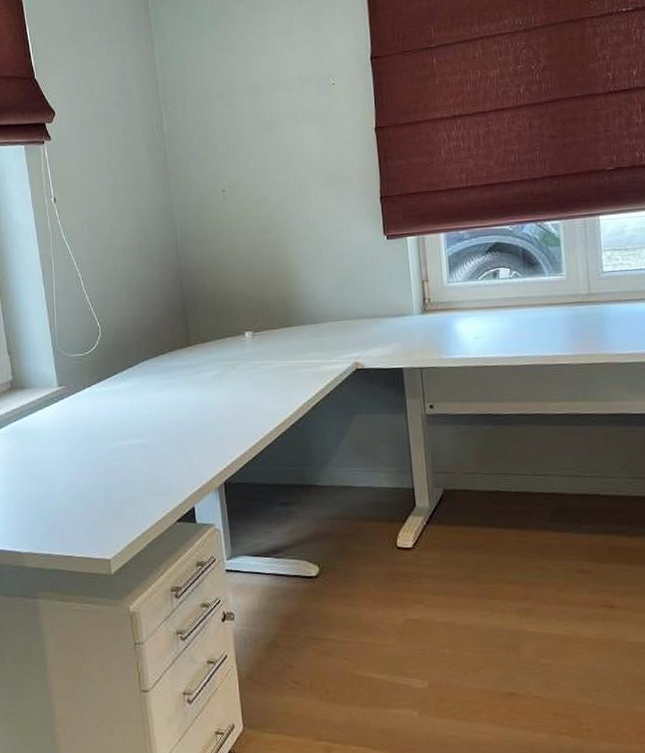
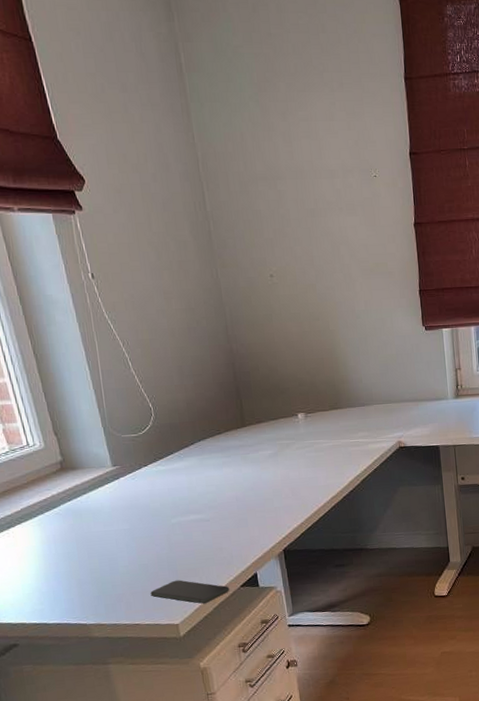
smartphone: none [84,510,165,538] -> present [150,580,230,604]

